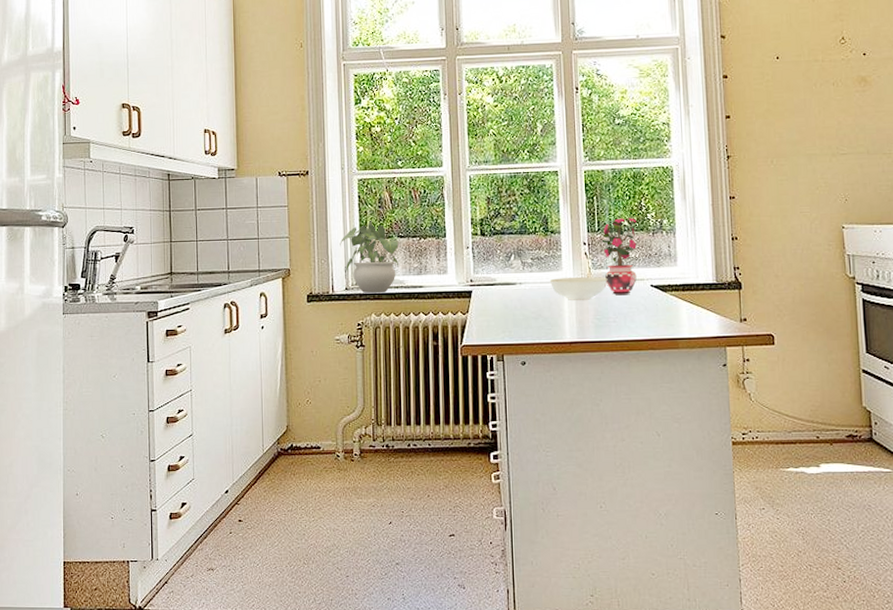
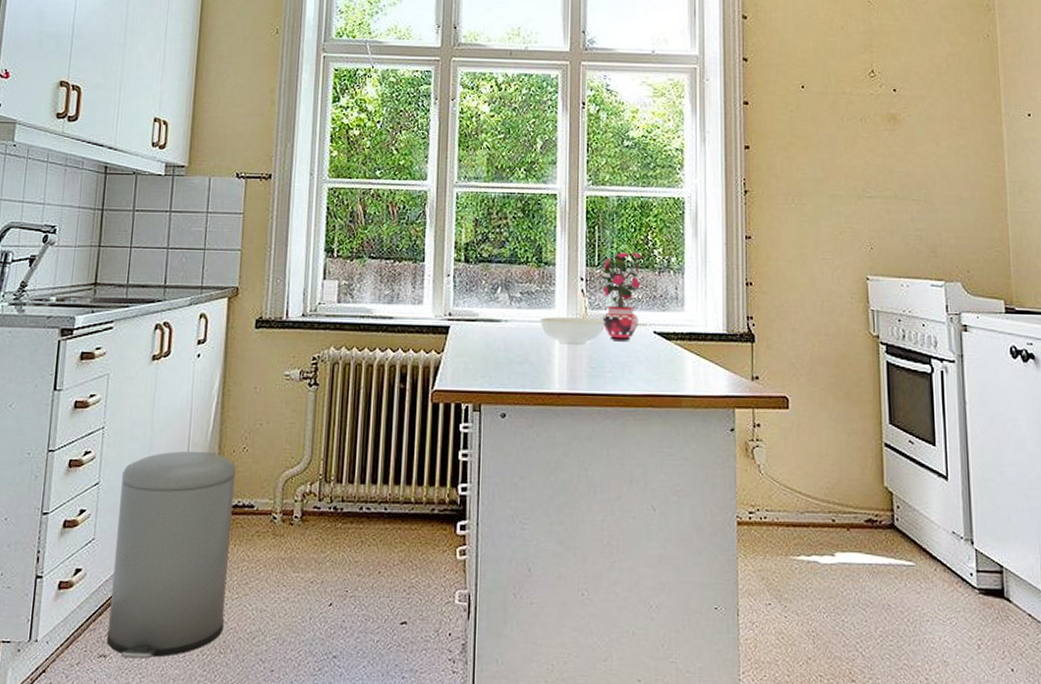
pedal bin: none [210,405,305,570] -> present [106,451,236,659]
potted plant: present [340,220,399,294] -> none [300,236,369,323]

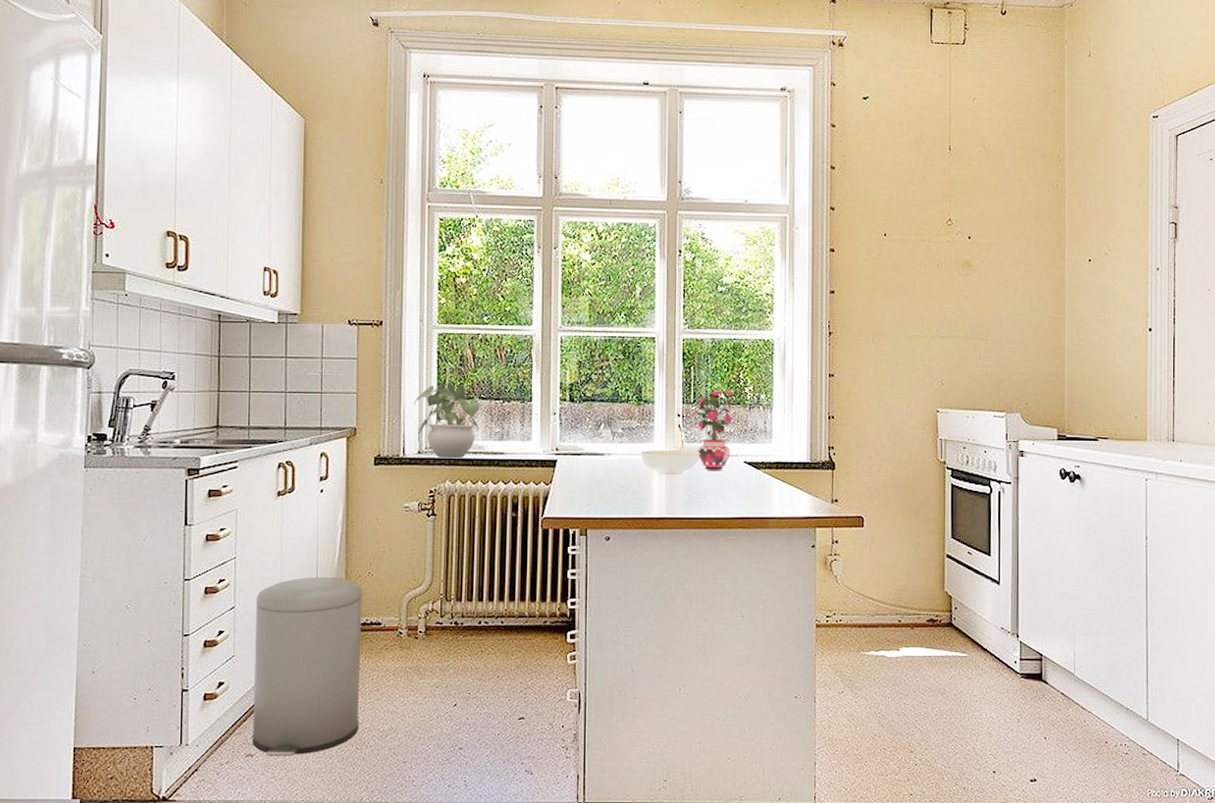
potted plant: none [300,236,369,323] -> present [414,378,480,459]

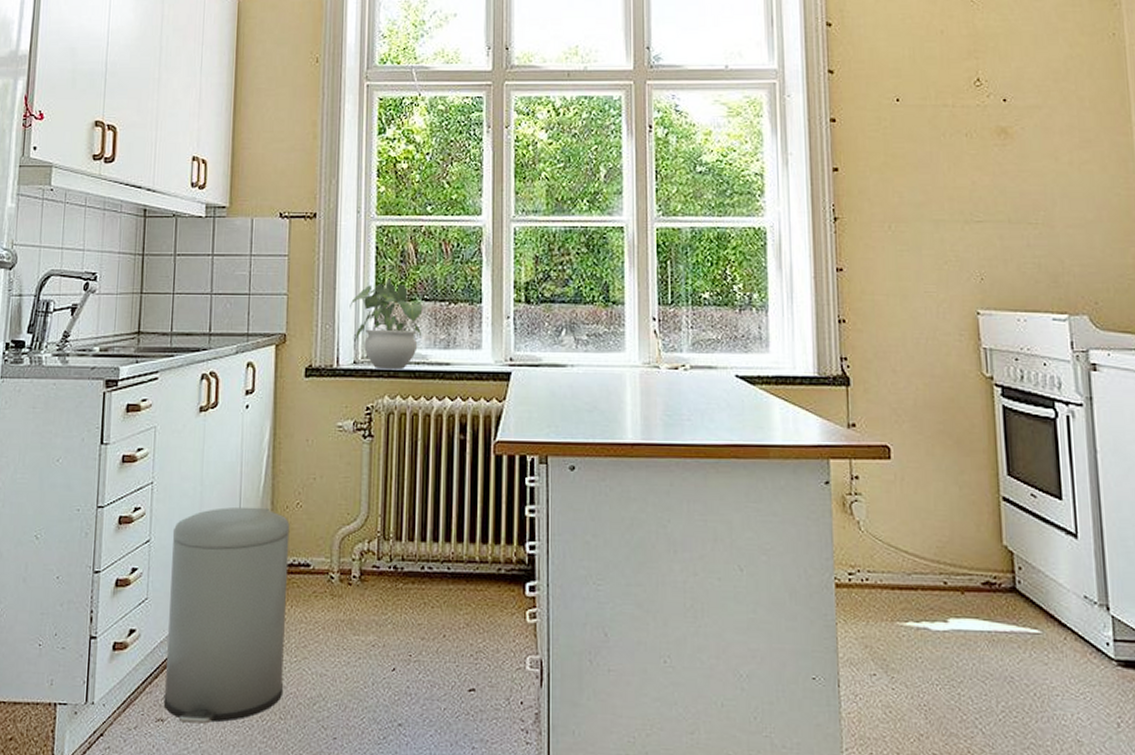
bowl: present [640,450,701,474] -> none [609,361,682,391]
potted flower: present [690,388,734,471] -> none [668,286,720,387]

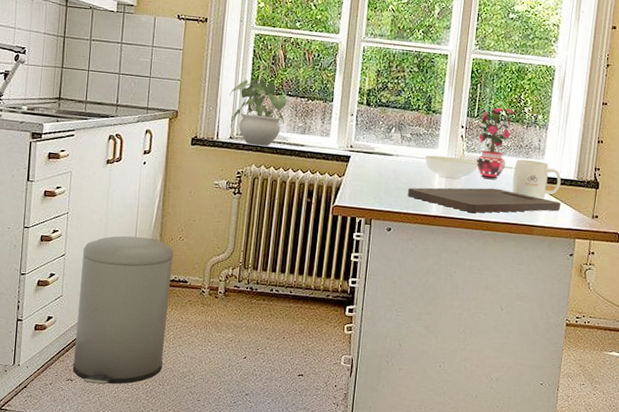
cutting board: none [592,398,801,434] -> present [408,187,561,213]
bowl: none [609,361,682,391] -> present [424,155,479,180]
potted flower: none [668,286,720,387] -> present [473,105,514,180]
mug: none [730,356,797,407] -> present [512,159,561,199]

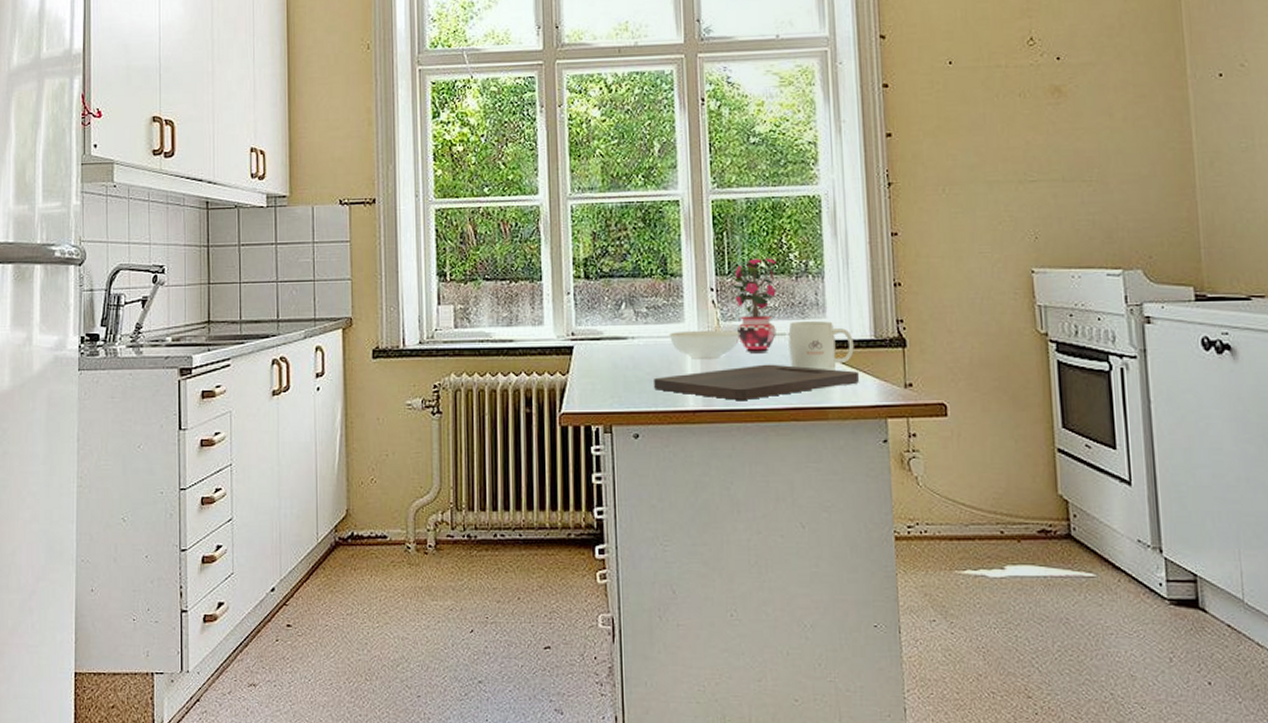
pedal bin: present [72,235,174,385] -> none [253,484,368,687]
potted plant: present [229,75,287,147] -> none [413,258,485,349]

